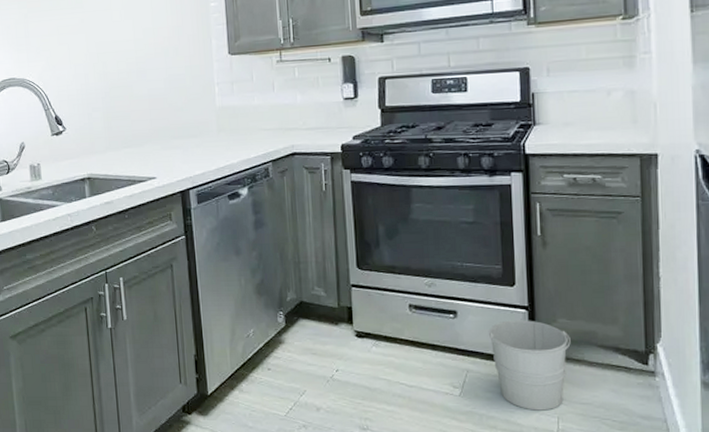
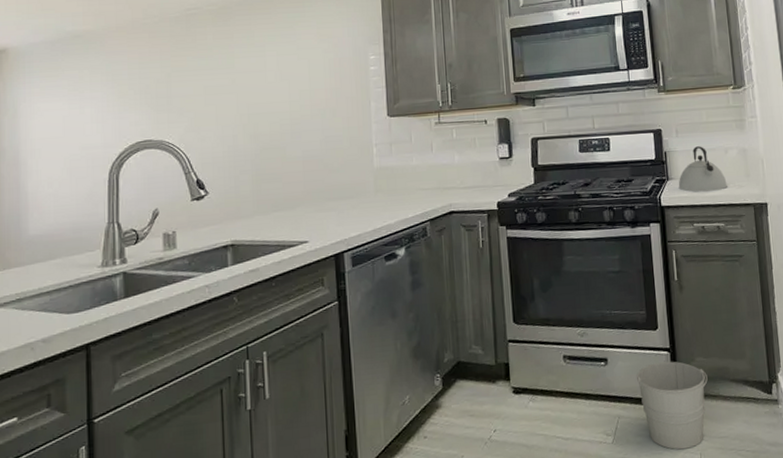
kettle: none [547,87,608,140] -> present [678,146,727,192]

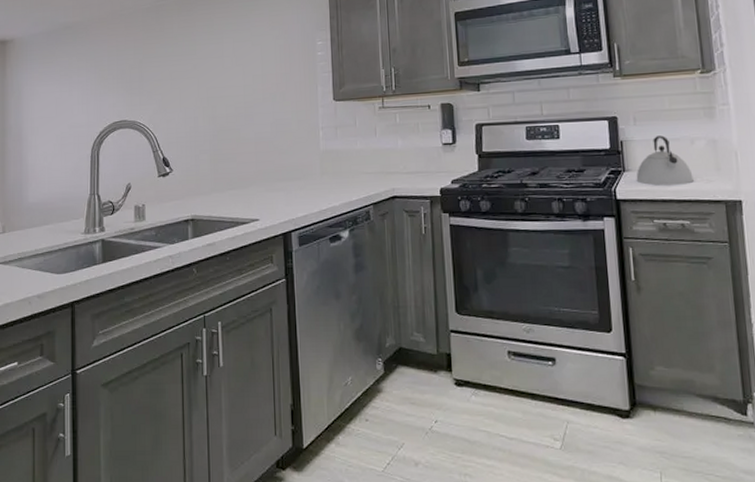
bucket: present [636,361,708,450] -> none [587,367,670,465]

